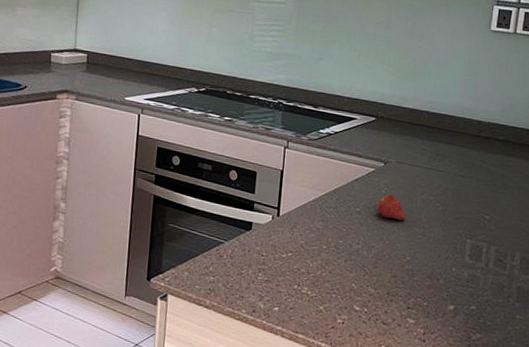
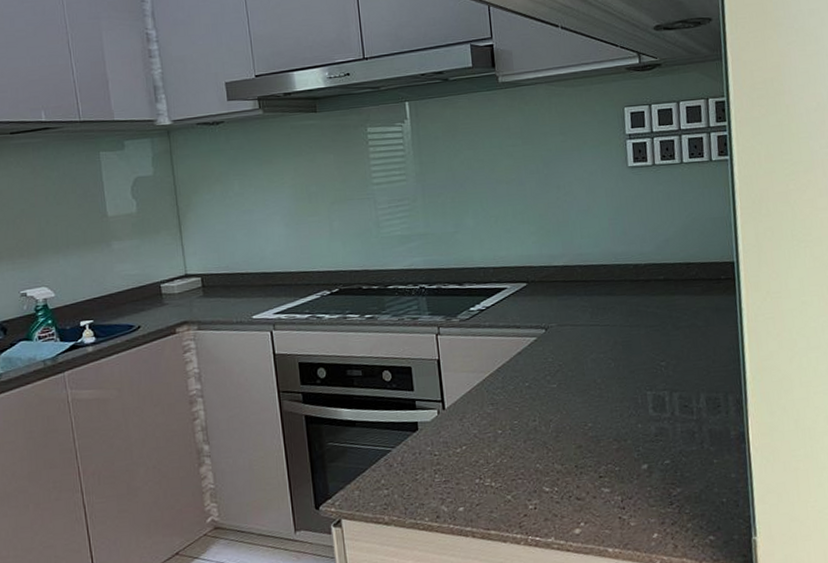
fruit: present [377,194,406,221] -> none [546,361,579,387]

